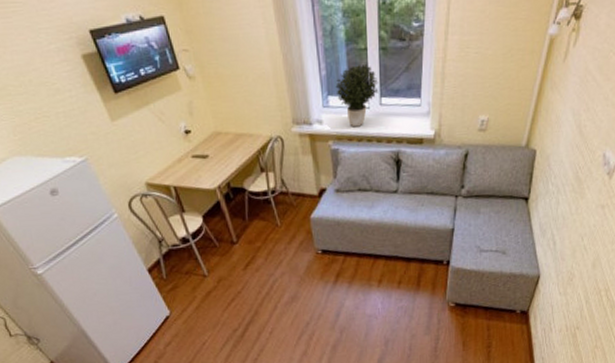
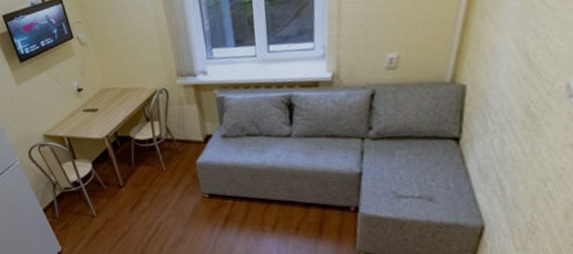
potted plant: present [335,65,379,128] -> none [219,16,266,76]

